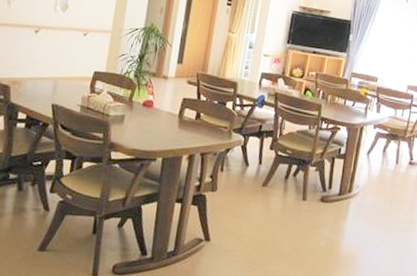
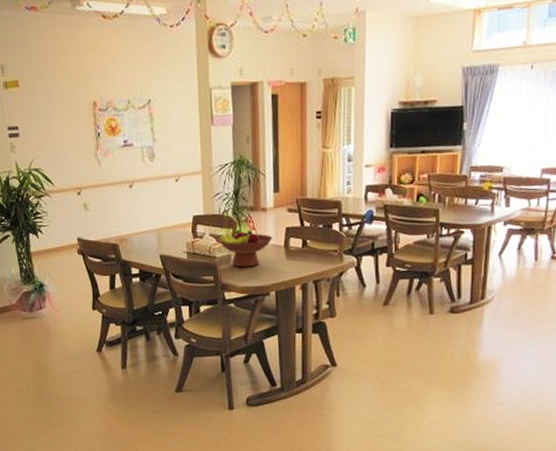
fruit bowl: none [114,91,169,131] -> present [218,229,273,268]

